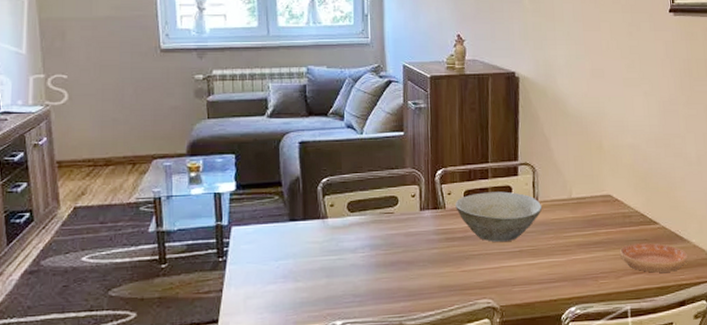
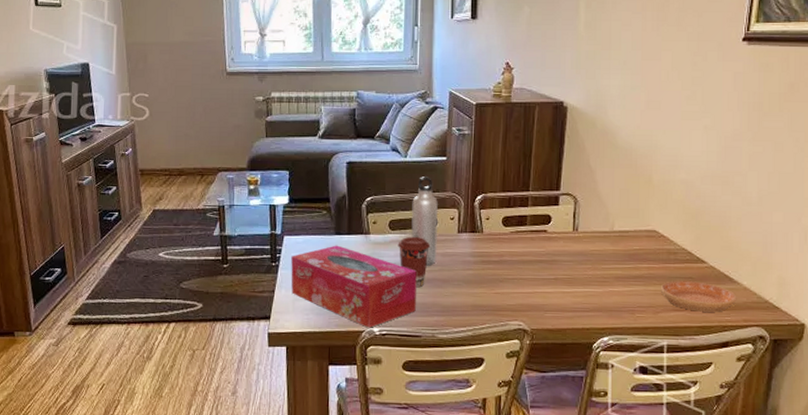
tissue box: none [241,232,381,322] -> present [291,245,417,328]
coffee cup: none [358,217,393,273] -> present [397,236,431,288]
water bottle: none [371,153,400,248] -> present [411,176,438,266]
bowl: present [455,191,543,242] -> none [493,219,582,268]

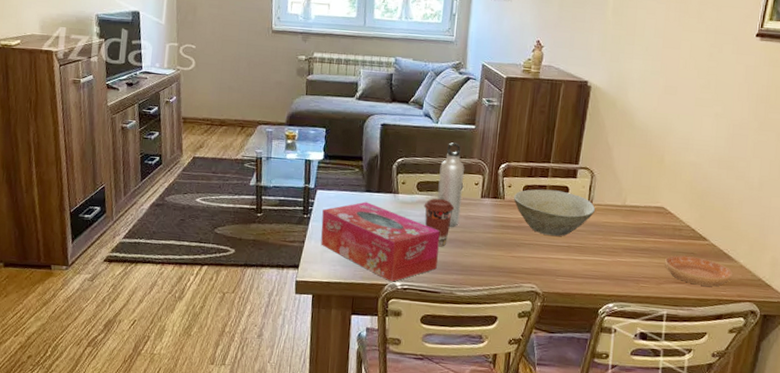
bowl: none [493,219,582,268] -> present [514,189,596,236]

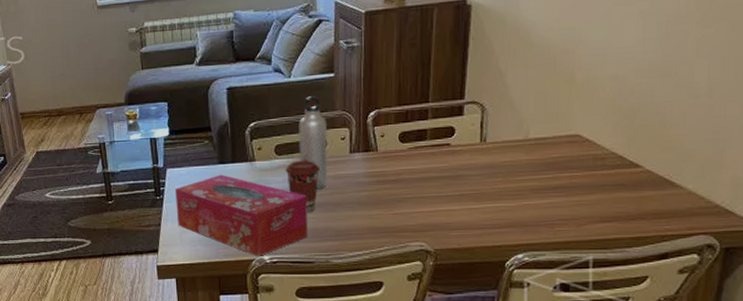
bowl: present [514,189,596,236] -> none [389,132,491,185]
saucer: present [664,255,734,287] -> none [584,188,680,221]

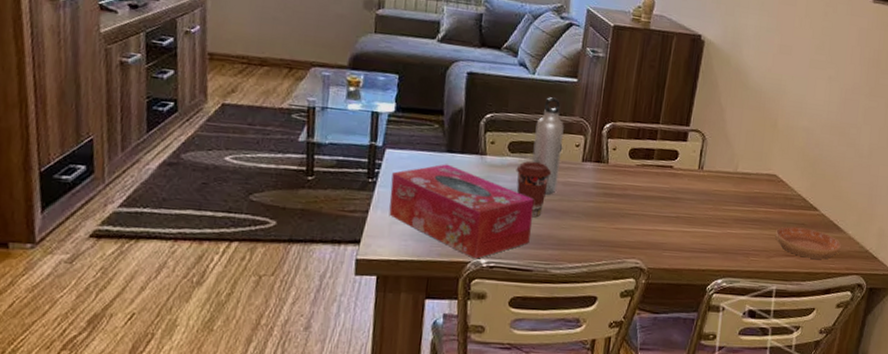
saucer: none [584,188,680,221] -> present [775,226,842,259]

